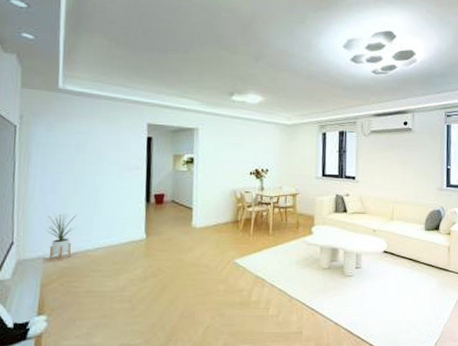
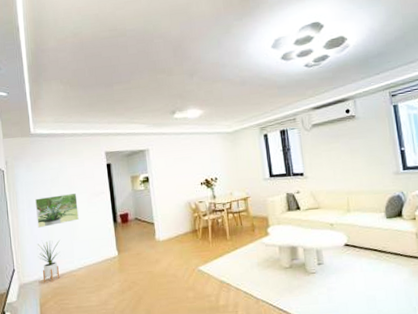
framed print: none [51,163,106,198] -> present [34,192,79,228]

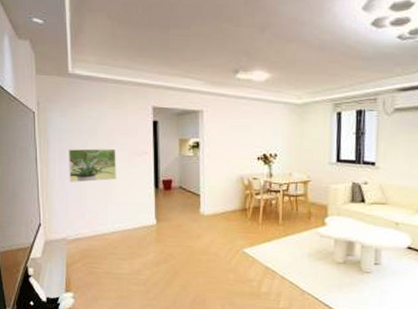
house plant: present [38,240,60,283] -> none [67,197,93,243]

